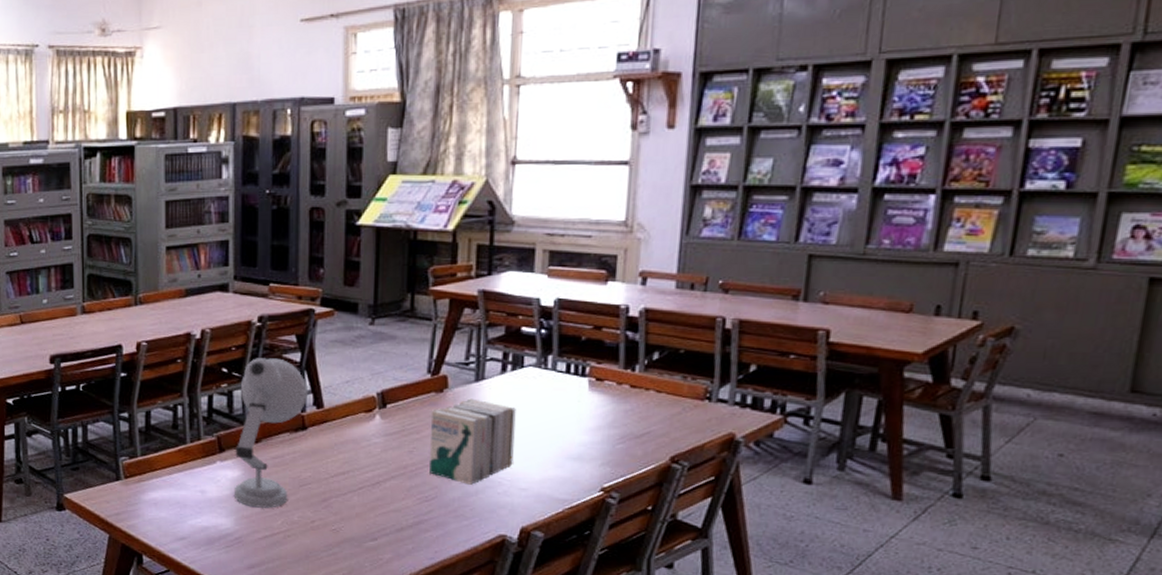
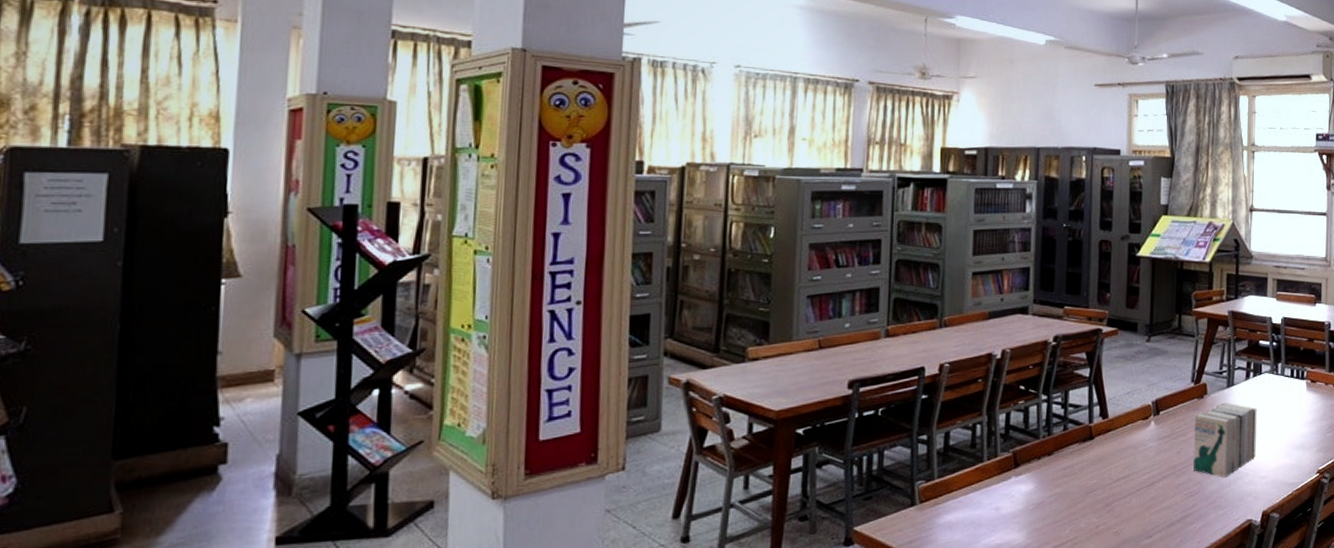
desk lamp: present [233,358,307,508] -> none [1026,374,1095,519]

